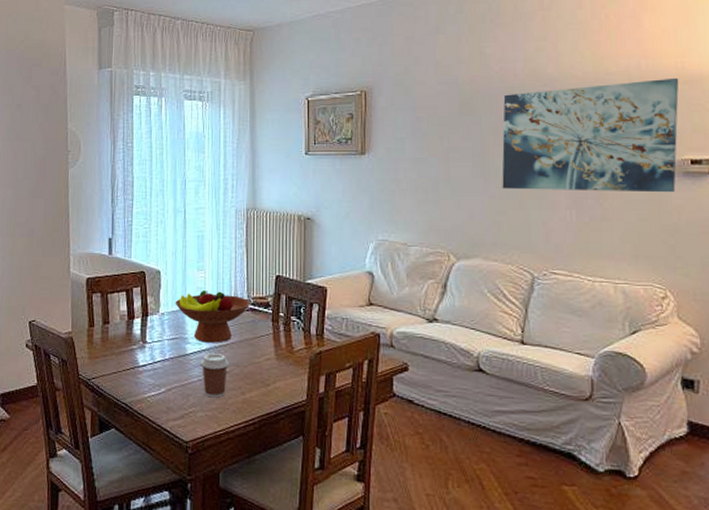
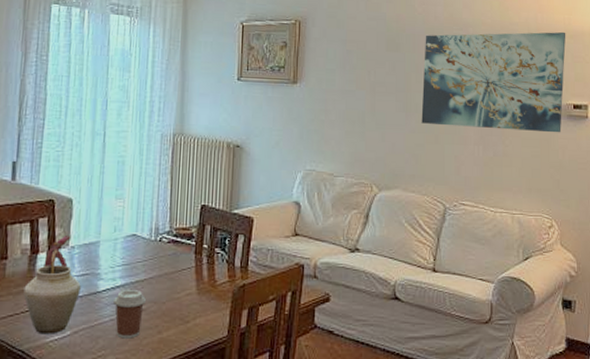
vase: none [124,302,171,391] -> present [23,234,81,335]
fruit bowl: present [175,290,251,343] -> none [87,221,174,279]

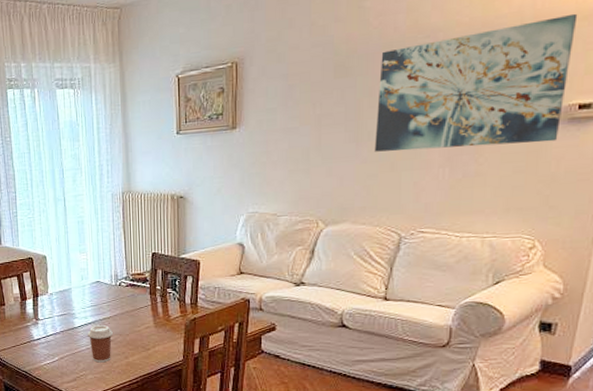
vase: present [23,234,81,335] -> none [20,284,62,360]

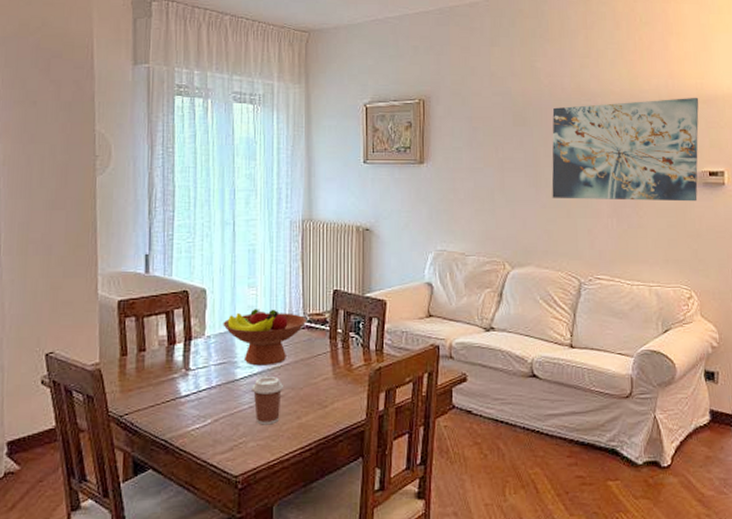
fruit bowl: none [61,270,130,317] -> present [223,309,308,366]

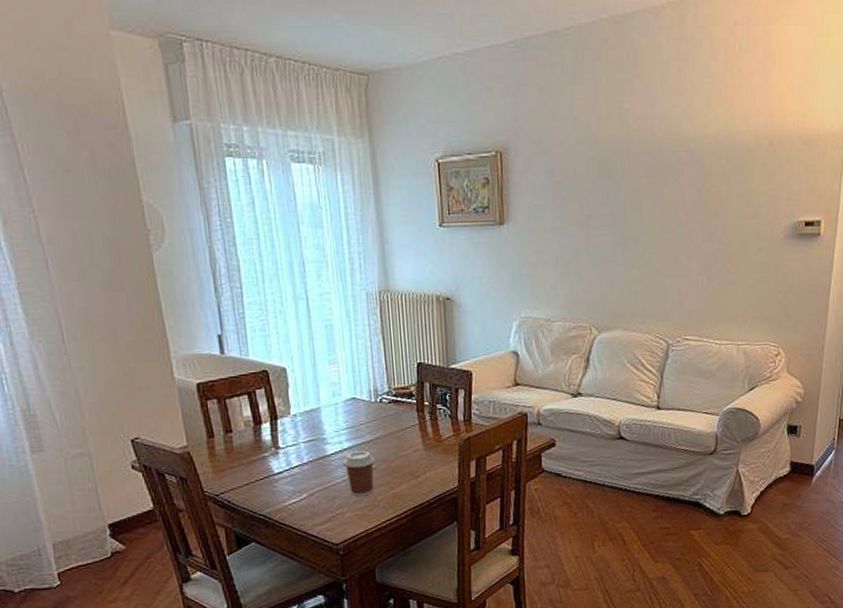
fruit bowl: present [223,309,308,366] -> none [307,384,393,442]
wall art: present [551,97,699,202] -> none [640,137,799,258]

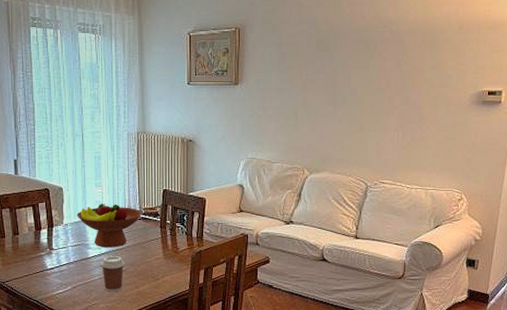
fruit bowl: none [307,384,393,442] -> present [77,204,143,248]

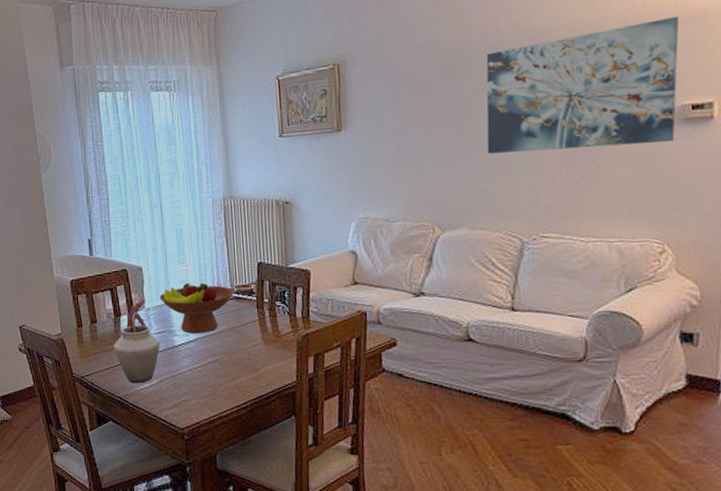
vase: none [33,215,75,289] -> present [113,298,160,384]
coffee cup: present [101,256,125,292] -> none [189,343,217,386]
wall art: none [347,23,486,118] -> present [486,16,680,154]

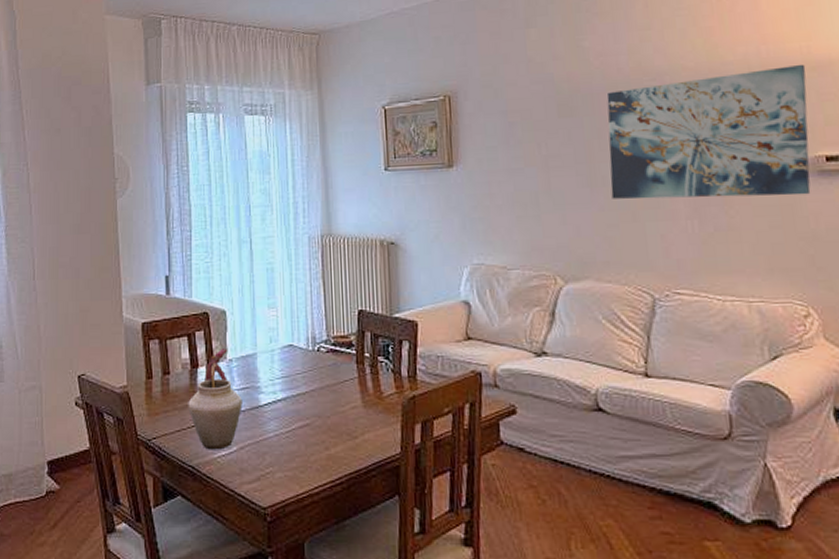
fruit bowl: present [159,282,235,334] -> none [244,331,332,392]

